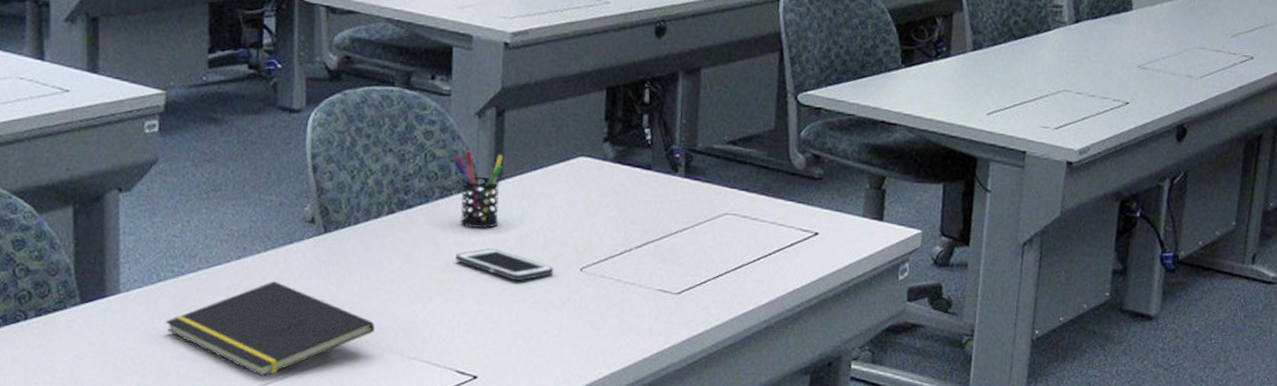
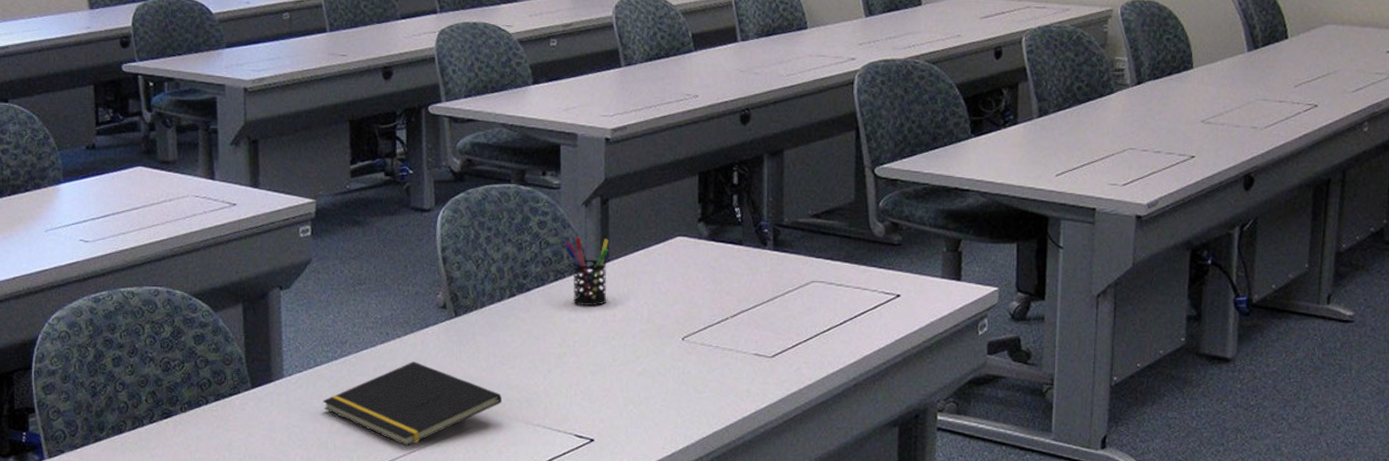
cell phone: present [455,248,554,281] -> none [570,324,658,352]

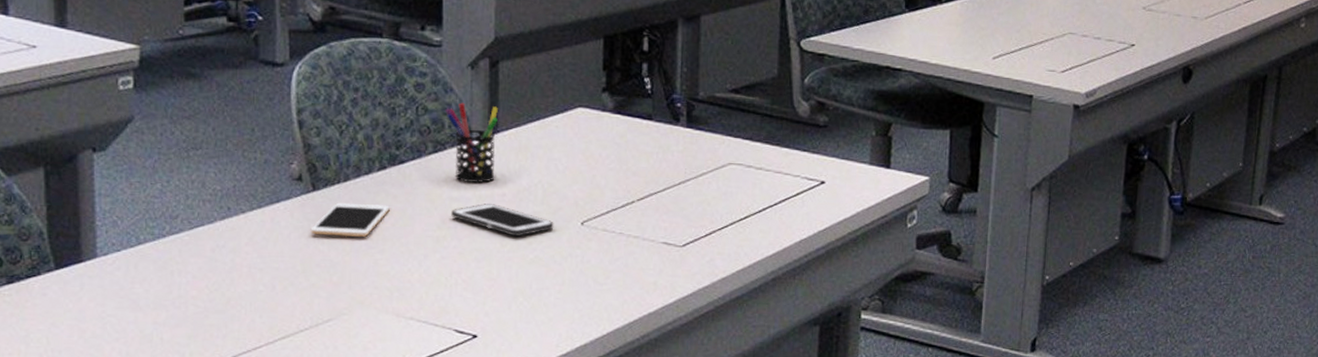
notepad: present [323,362,503,447] -> none [146,242,369,341]
cell phone: none [453,326,519,356] -> present [310,202,390,237]
cell phone: none [570,324,658,352] -> present [451,204,554,237]

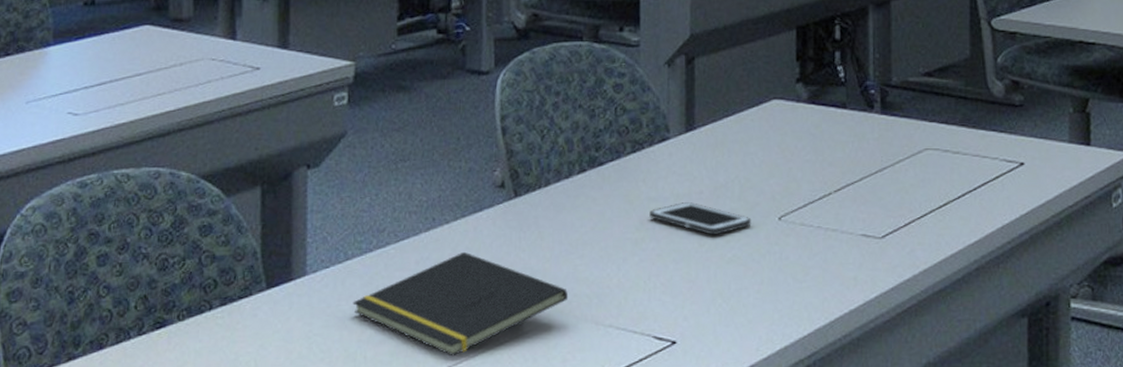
notepad: none [146,242,369,341] -> present [352,252,569,357]
cell phone: present [310,202,390,237] -> none [512,208,589,244]
pen holder: present [445,102,498,184] -> none [643,101,694,182]

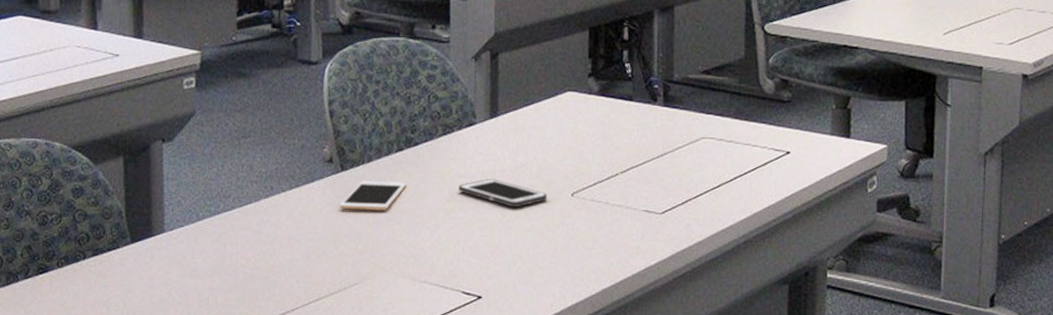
notepad: present [352,252,569,357] -> none [204,217,389,304]
cell phone: none [512,208,589,244] -> present [339,181,406,211]

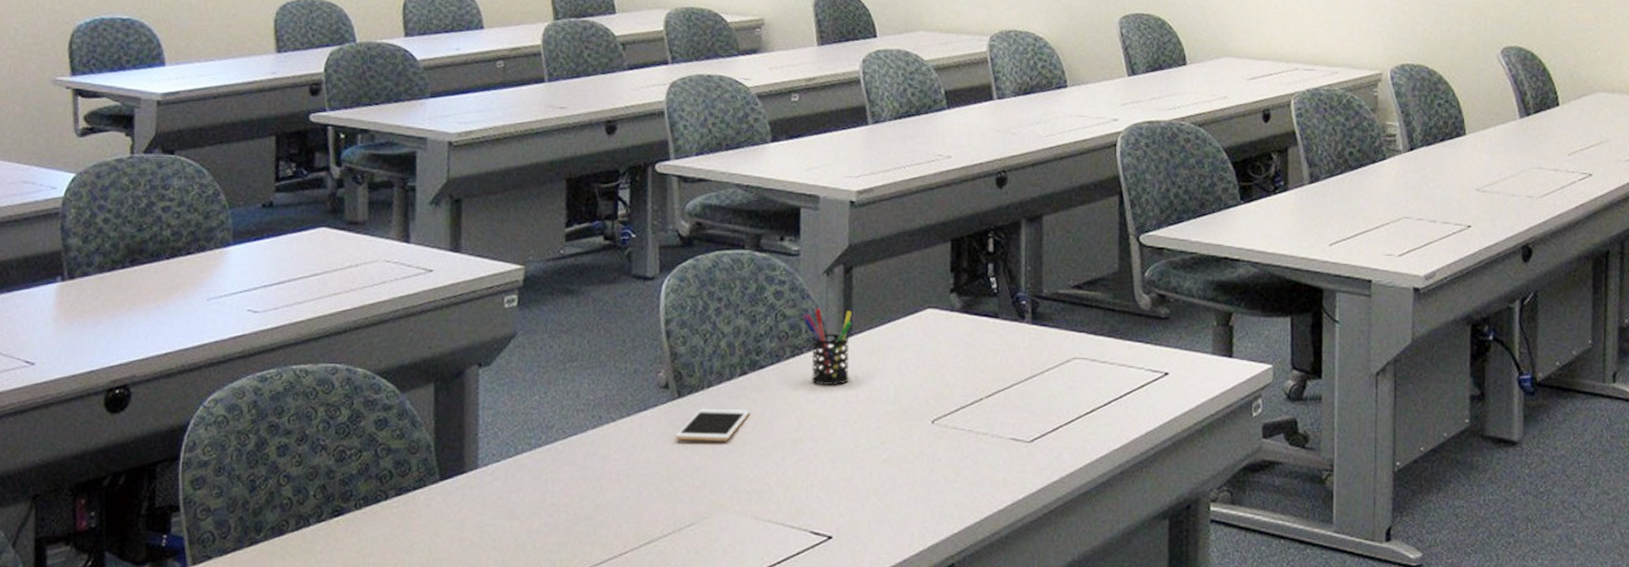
pen holder: none [453,90,498,161] -> present [803,308,852,386]
cell phone: present [458,179,548,208] -> none [808,405,906,437]

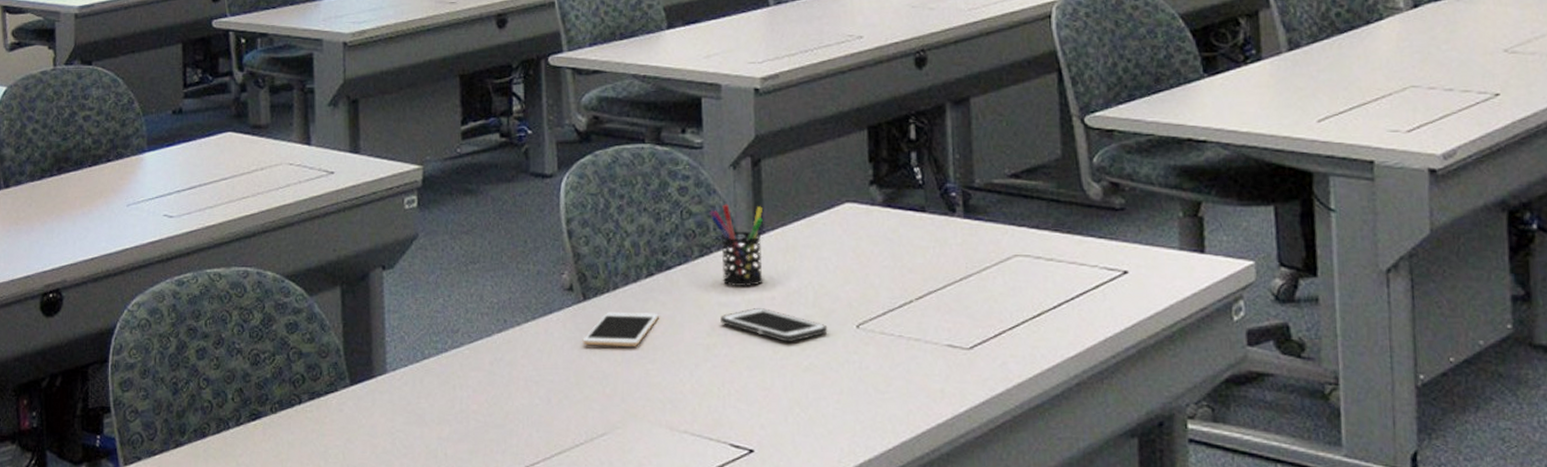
cell phone: none [808,405,906,437] -> present [720,308,828,342]

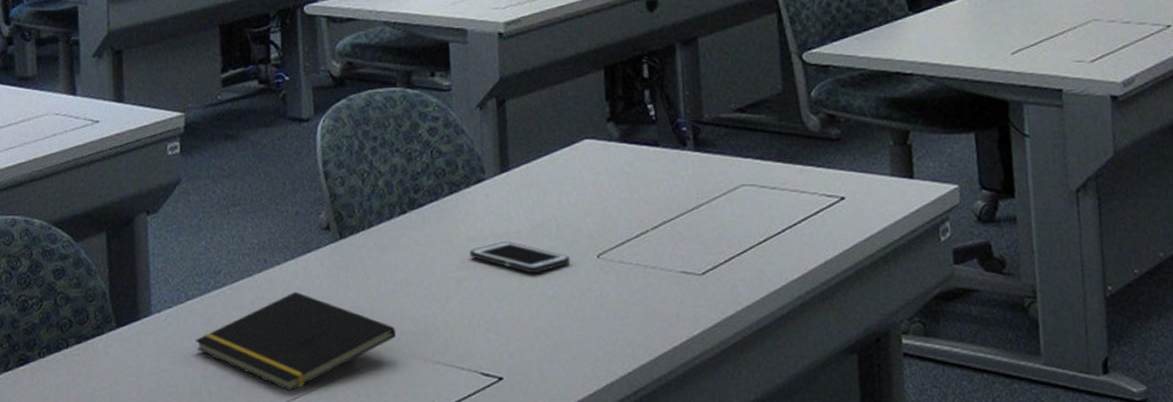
notepad: none [431,354,642,457] -> present [195,292,397,392]
cell phone: present [582,311,659,347] -> none [339,249,412,283]
pen holder: present [710,204,763,287] -> none [458,143,509,222]

